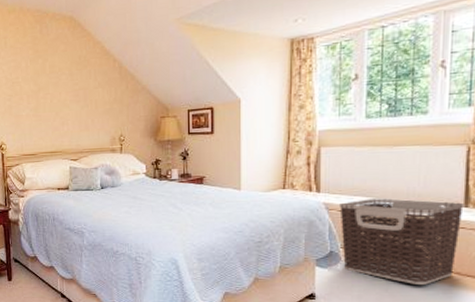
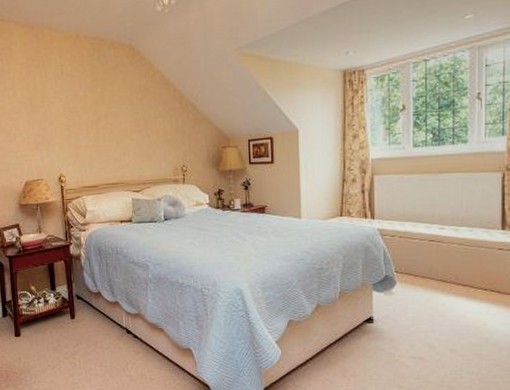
clothes hamper: present [339,198,464,285] -> none [393,223,501,304]

